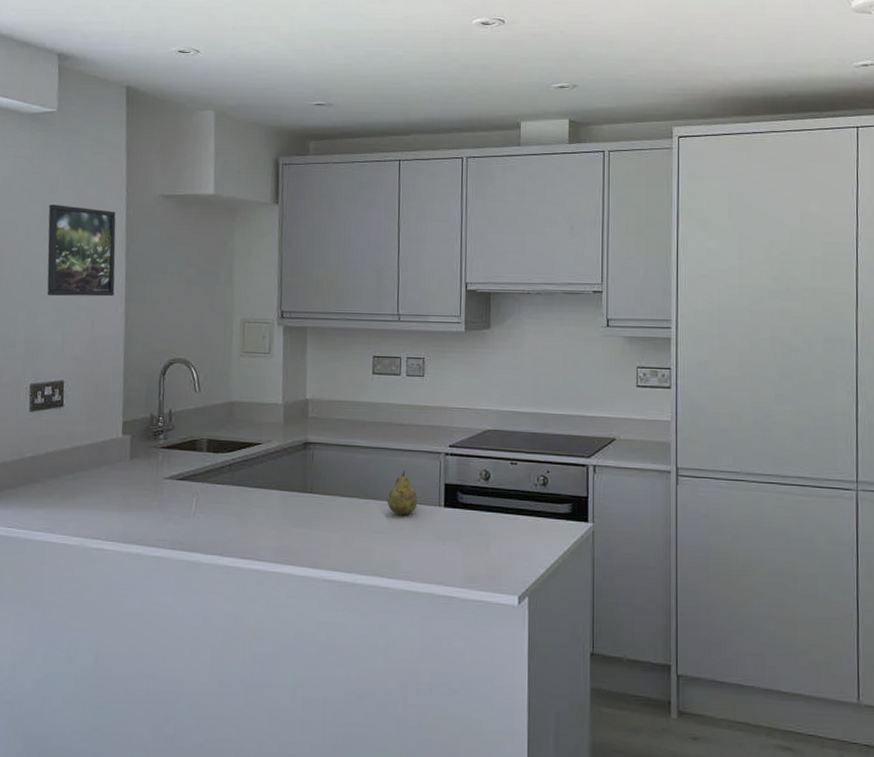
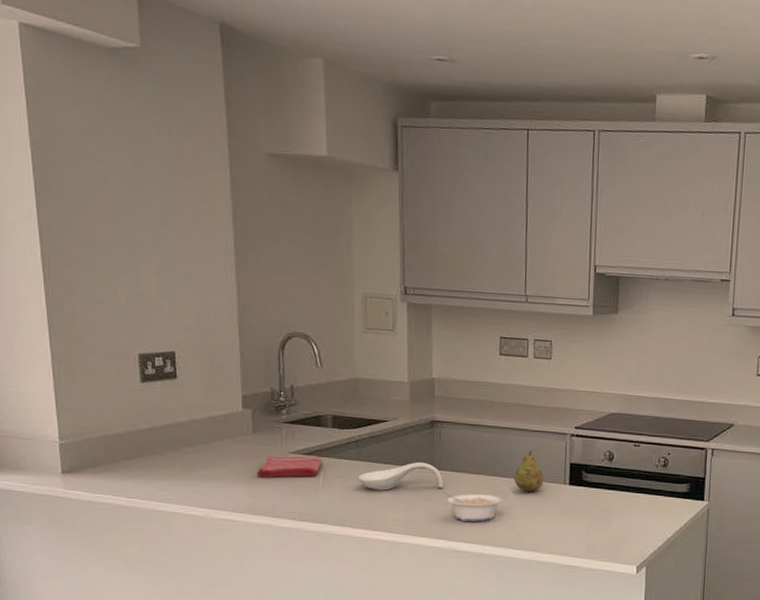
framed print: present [47,204,116,297] -> none [141,157,223,264]
dish towel: none [131,481,195,505] -> present [256,455,322,478]
spoon rest: none [229,486,316,516] -> present [357,462,444,491]
legume: none [311,516,375,548] -> present [440,491,503,522]

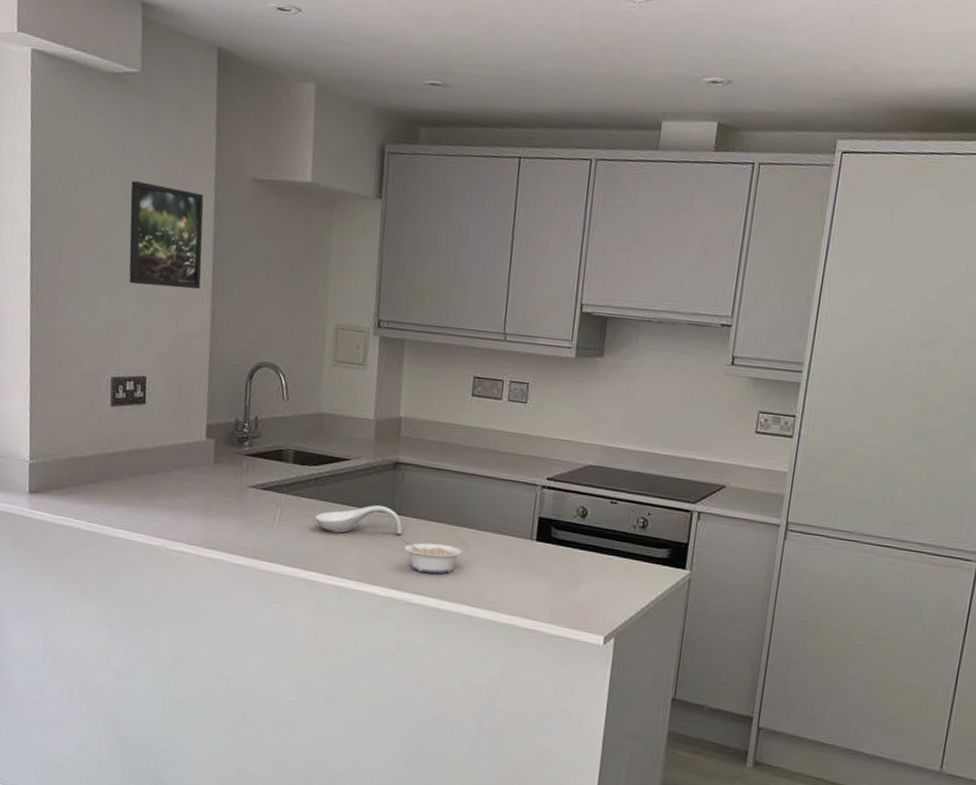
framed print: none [141,157,223,264] -> present [129,181,204,290]
dish towel: present [256,455,322,478] -> none [214,488,280,513]
fruit: present [514,450,544,492] -> none [477,500,510,546]

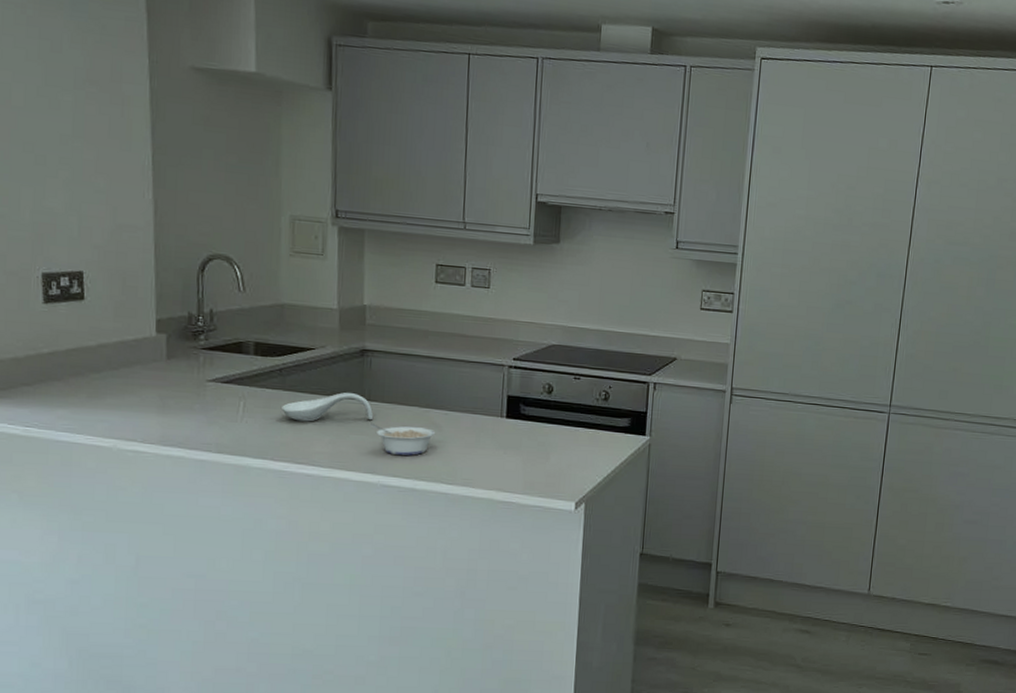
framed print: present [129,181,204,290] -> none [51,65,140,180]

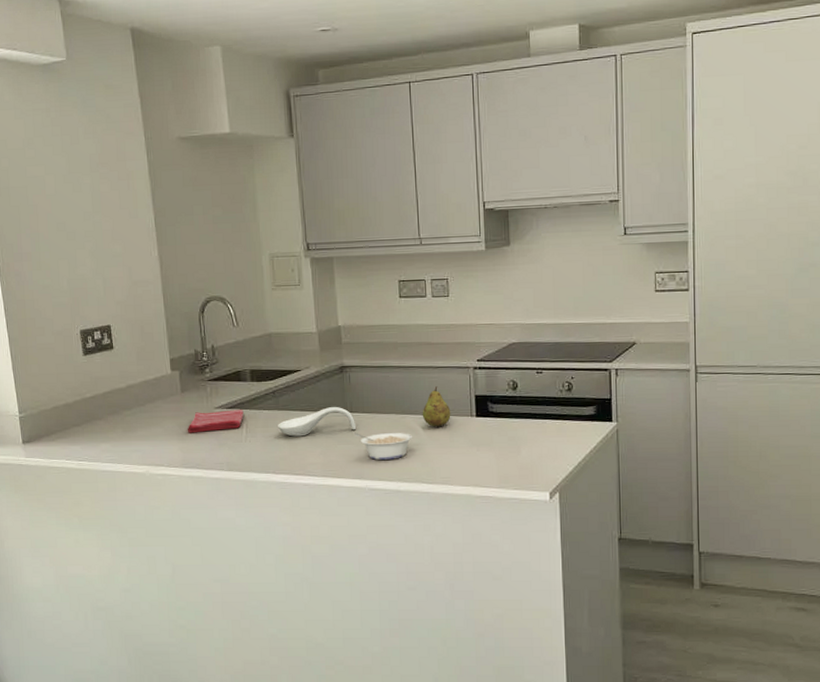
dish towel: none [170,383,242,407] -> present [187,410,244,433]
fruit: none [448,382,480,425] -> present [422,386,451,427]

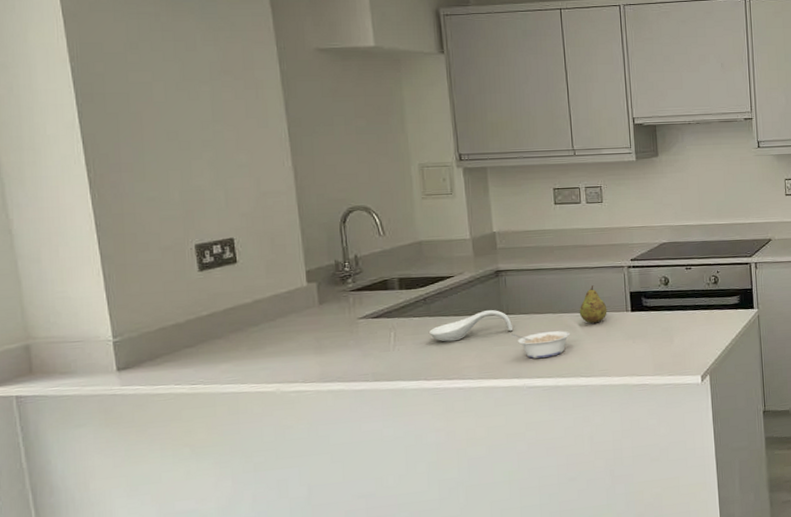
dish towel: present [187,410,244,433] -> none [326,318,391,346]

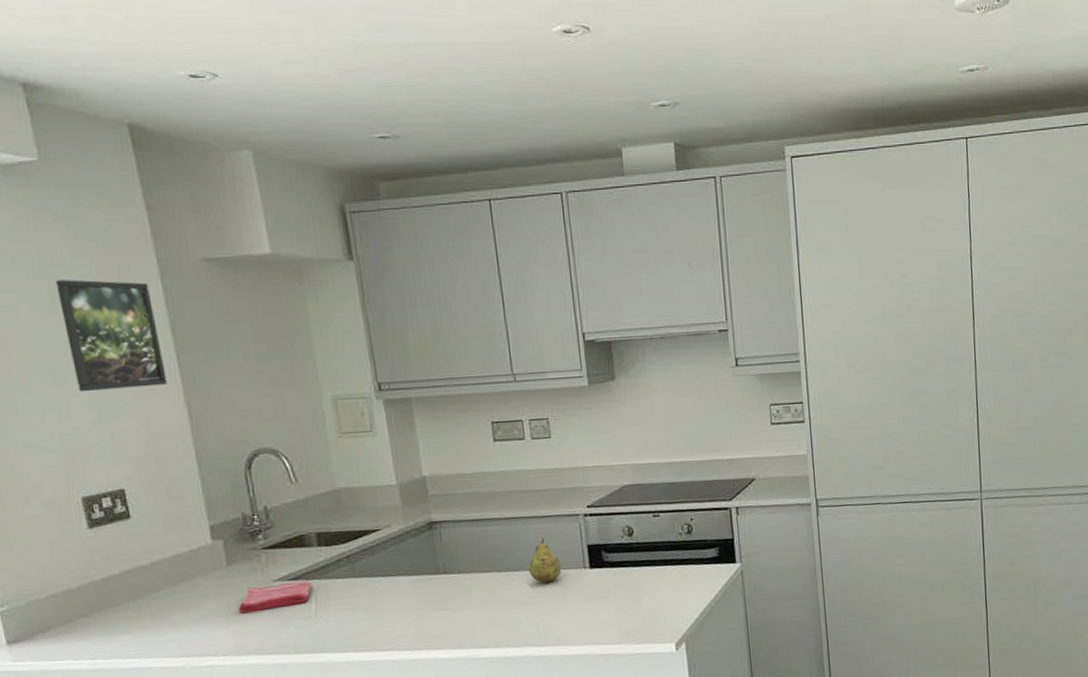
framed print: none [187,62,278,156] -> present [55,279,167,392]
dish towel: none [326,318,391,346] -> present [238,580,312,614]
spoon rest: present [428,310,514,342] -> none [354,569,453,607]
legume: present [510,330,571,359] -> none [449,592,520,625]

